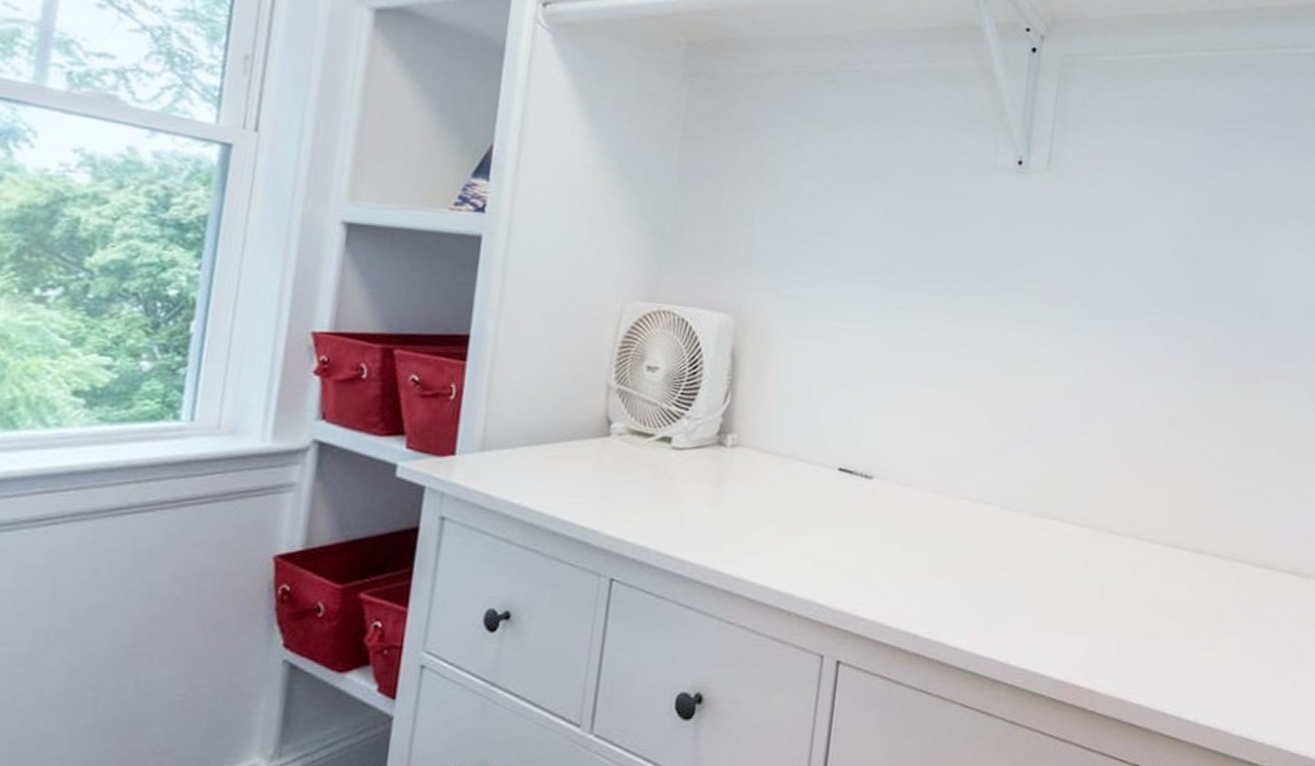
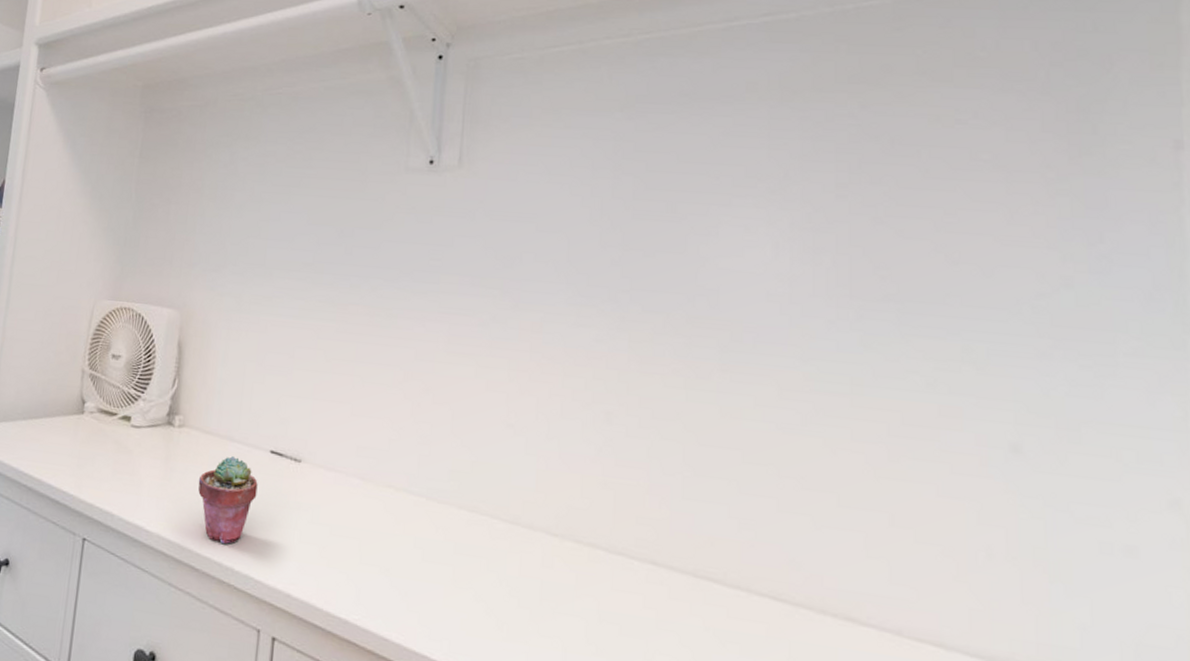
potted succulent: none [754,476,824,570] -> present [198,456,258,544]

